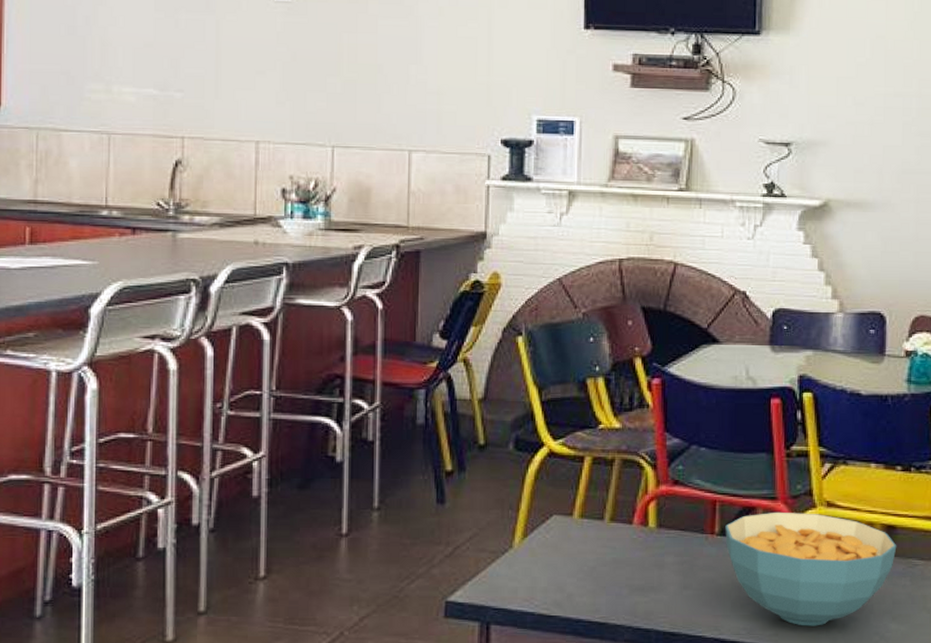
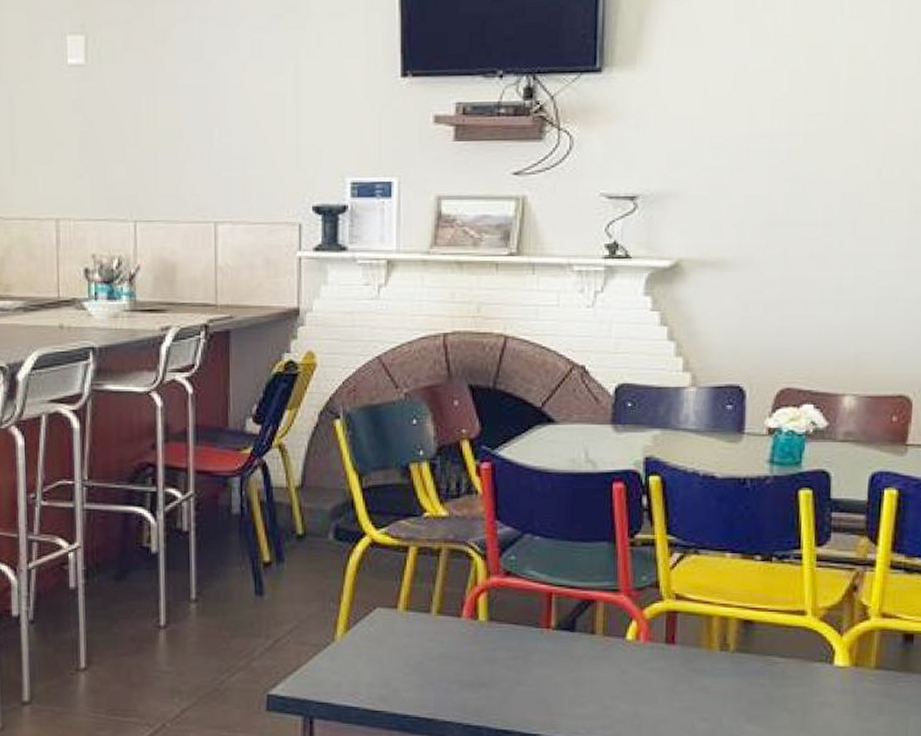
cereal bowl: present [725,511,897,626] -> none [562,605,755,726]

